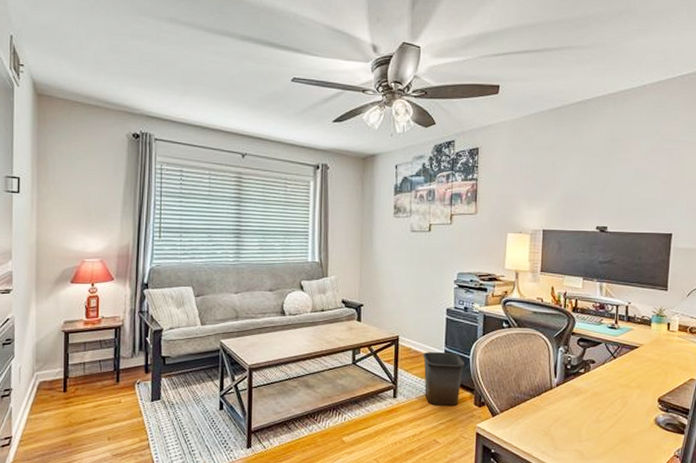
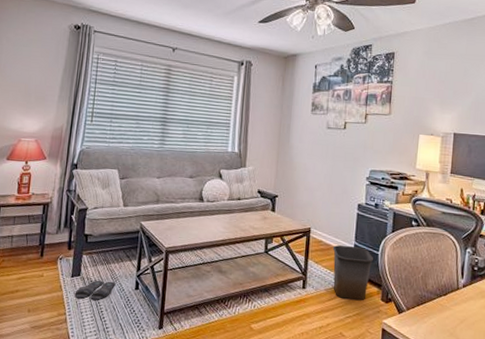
slippers: none [156,403,199,424] -> present [74,280,116,301]

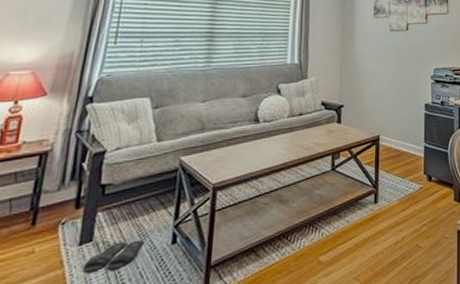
waste bin: present [332,245,374,301] -> none [403,148,444,207]

